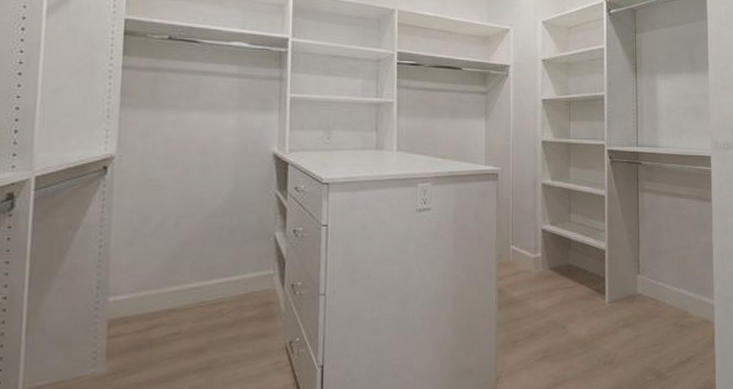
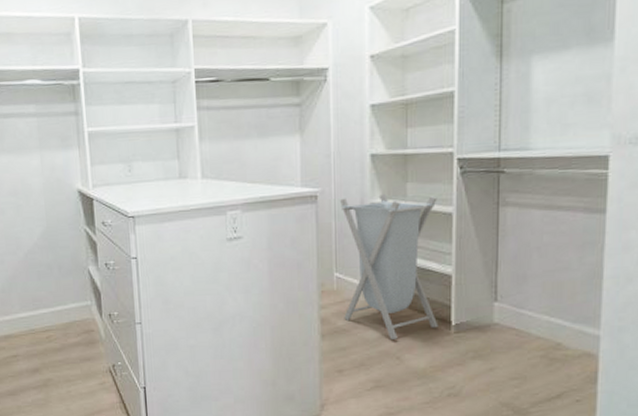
laundry hamper: none [517,176,596,310] -> present [340,194,438,340]

